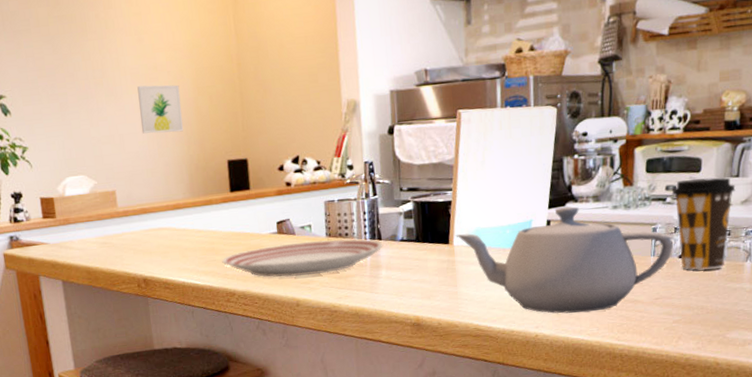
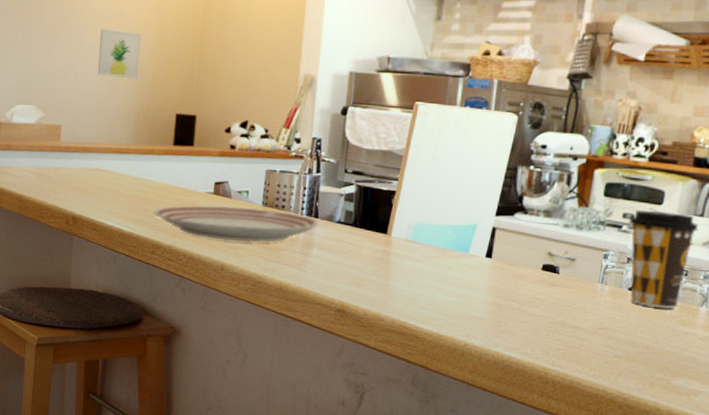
teapot: present [456,206,674,314] -> none [395,217,625,331]

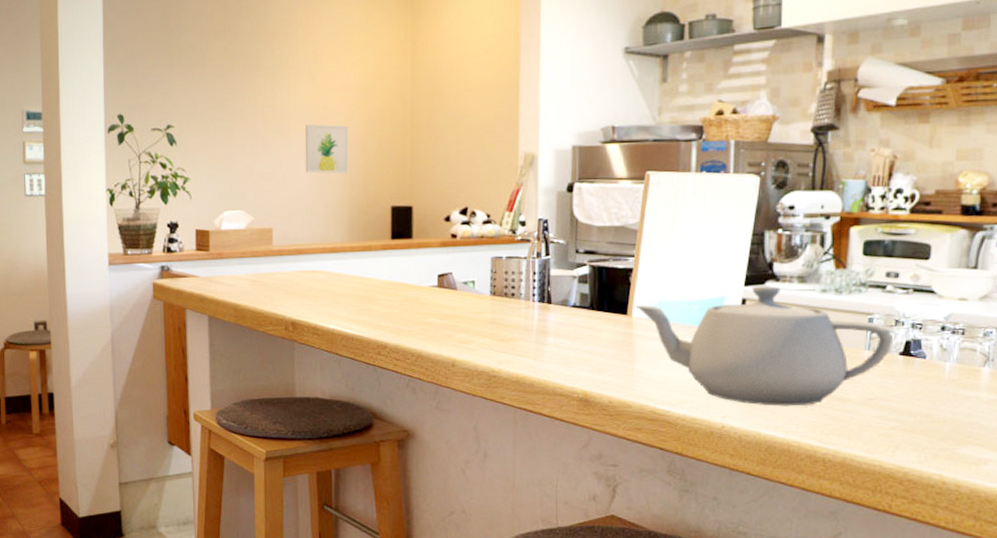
dinner plate: present [153,205,319,243] -> none [376,298,553,335]
teapot: none [395,217,625,331] -> present [635,286,894,406]
coffee cup: present [628,210,699,309] -> none [893,267,973,371]

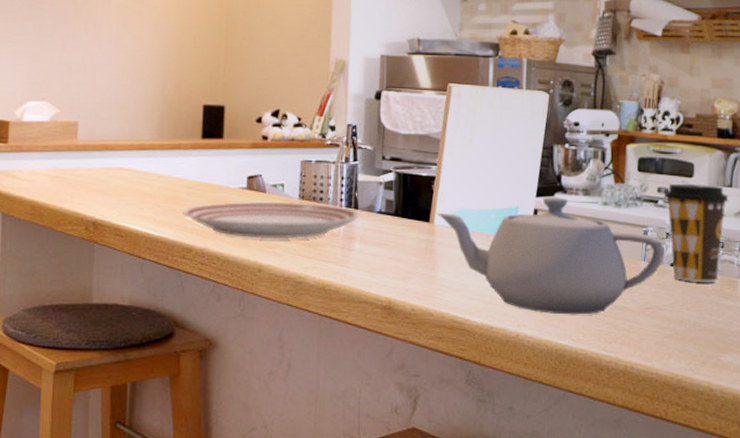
wall art: present [305,124,349,174] -> none [116,18,163,69]
dinner plate: none [376,298,553,335] -> present [183,201,359,239]
coffee cup: none [893,267,973,371] -> present [663,184,729,282]

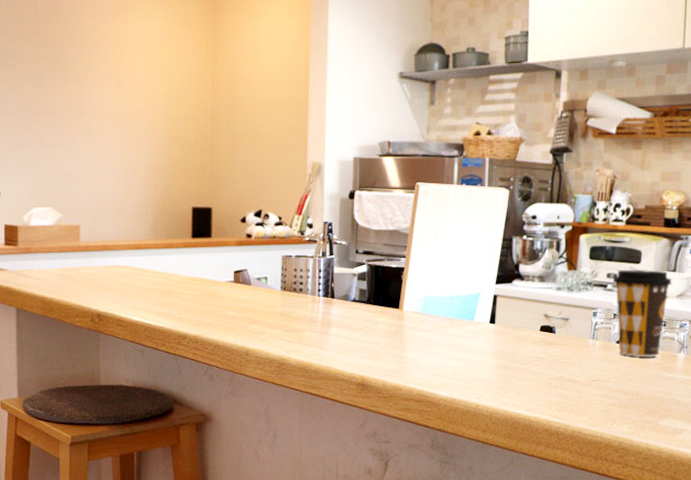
dinner plate: present [183,201,359,239] -> none [177,293,336,326]
teapot: present [437,197,665,315] -> none [406,284,612,388]

